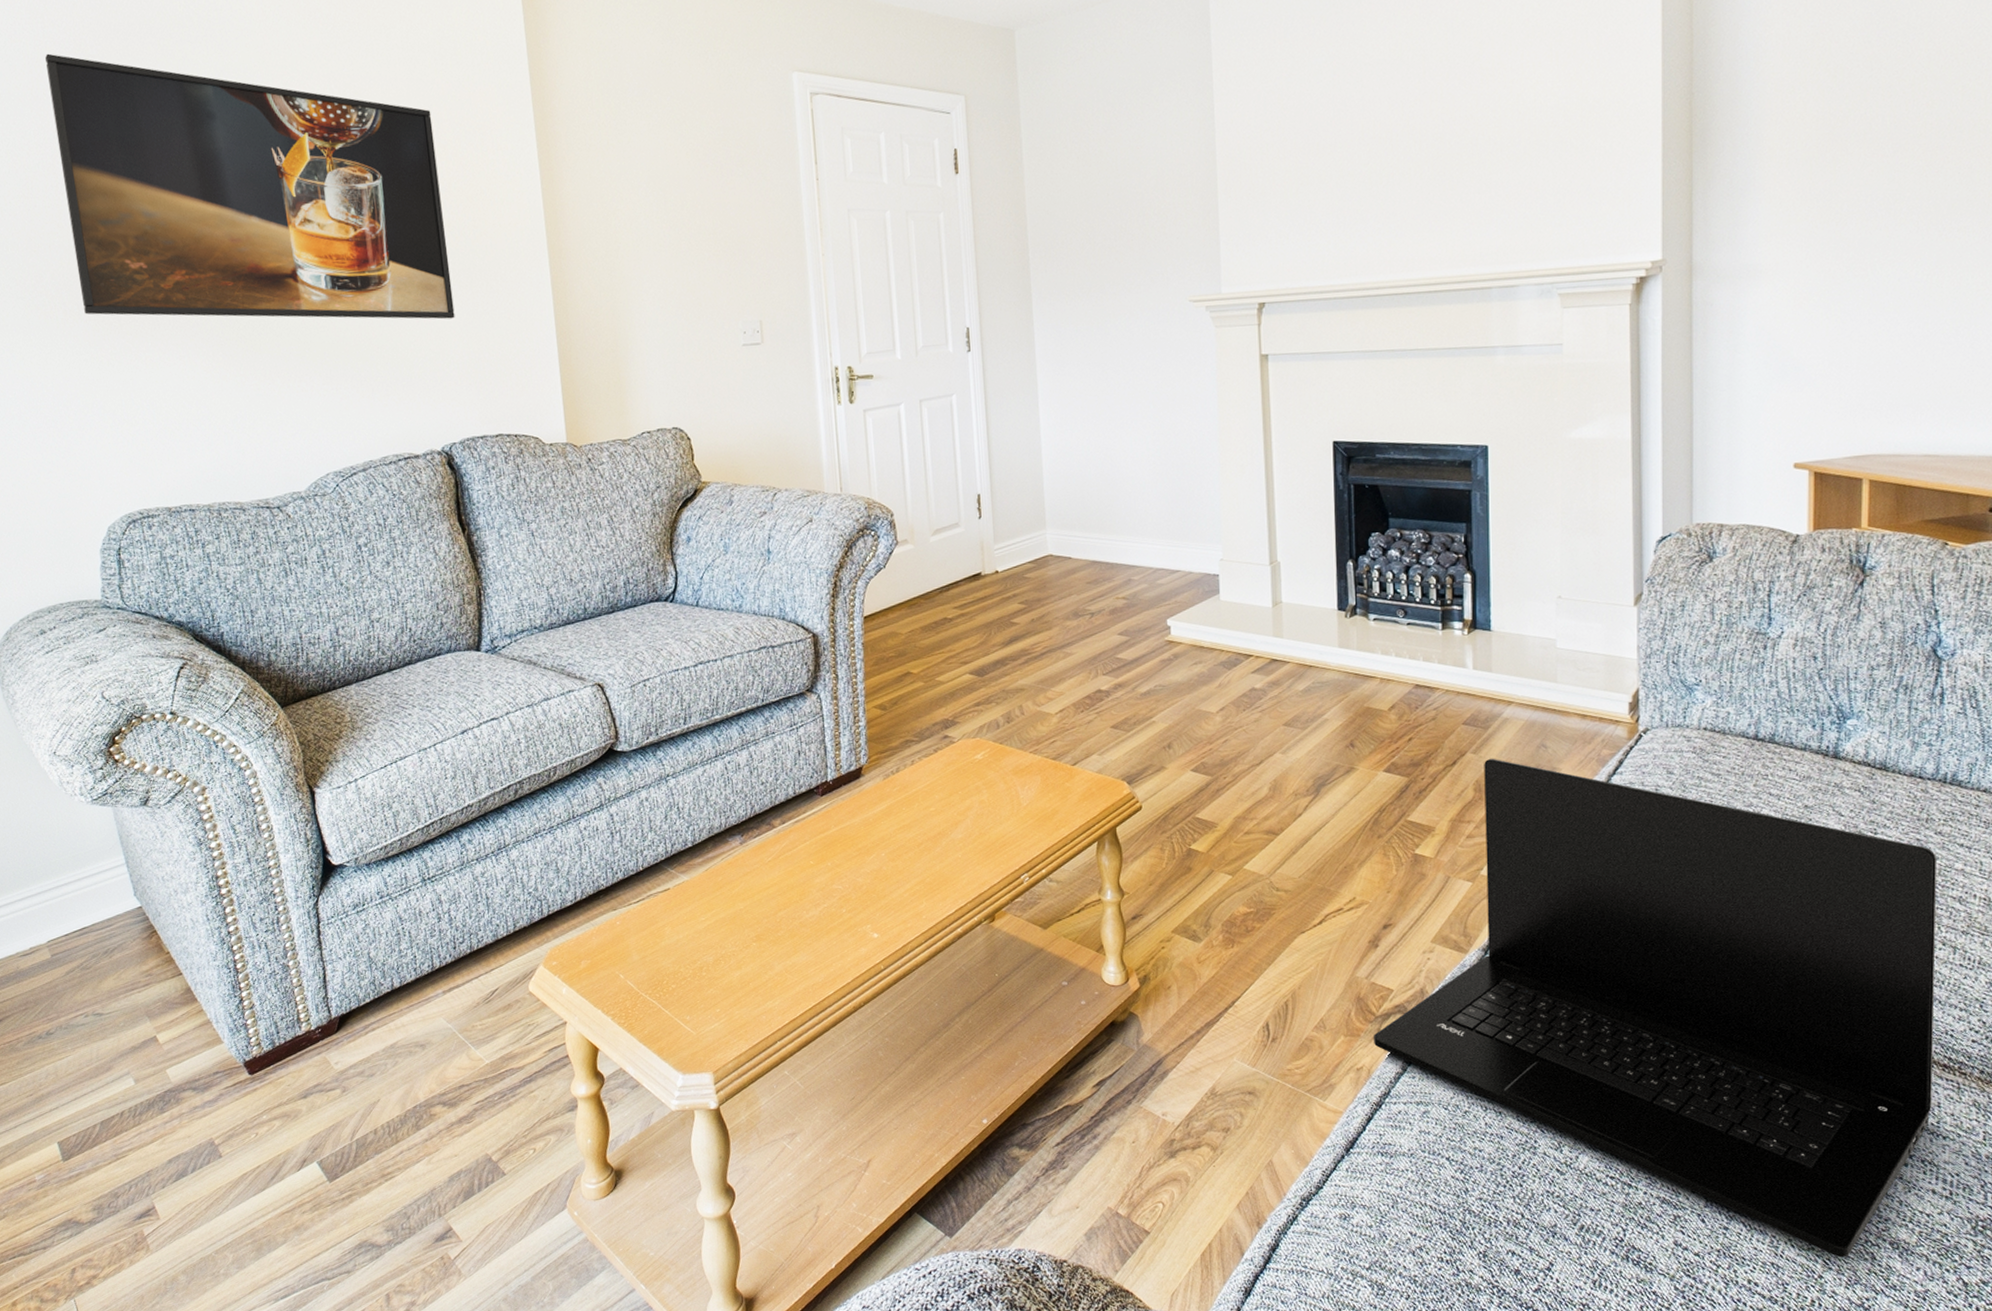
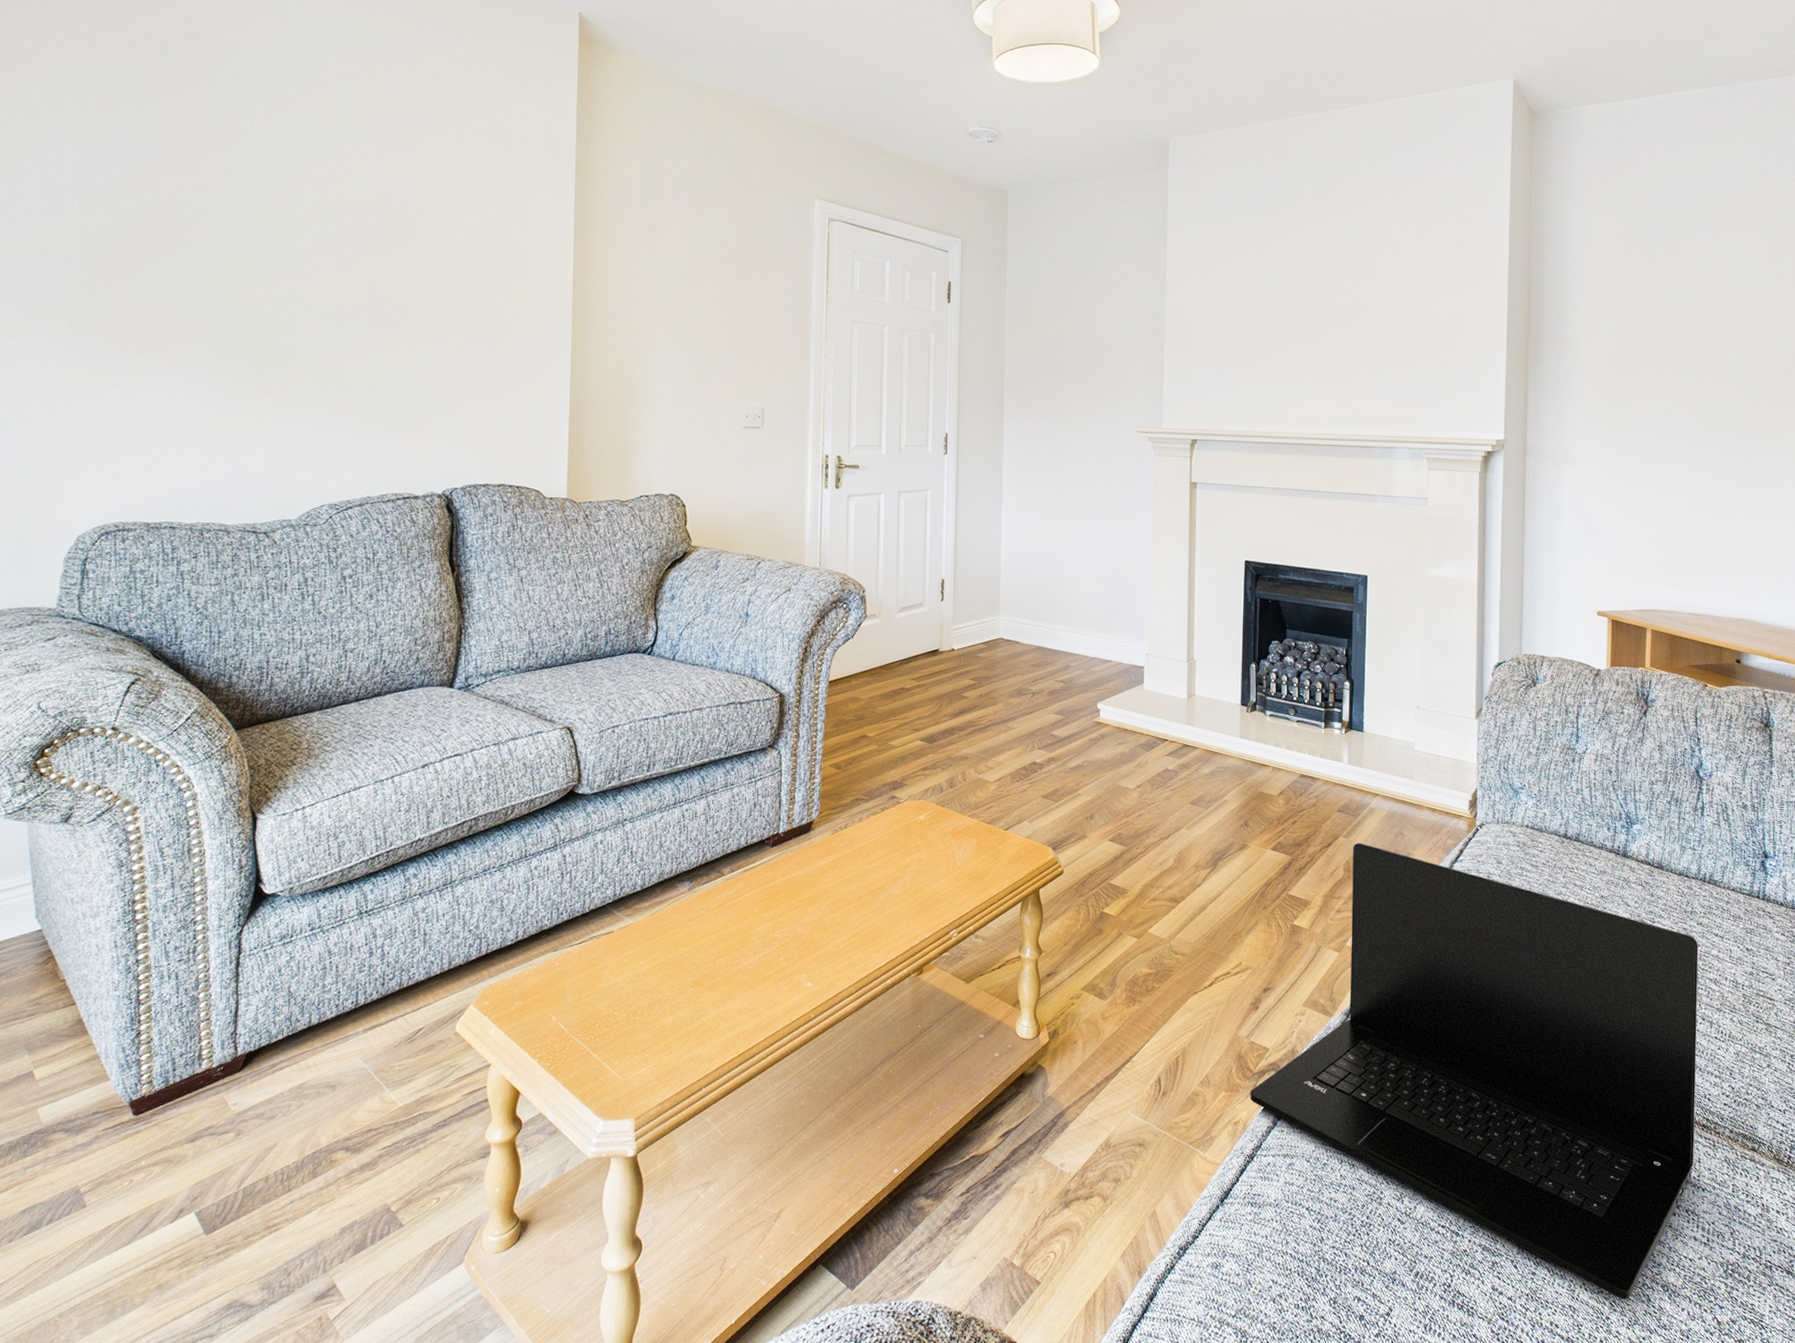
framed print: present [45,53,455,320] -> none [91,83,477,374]

